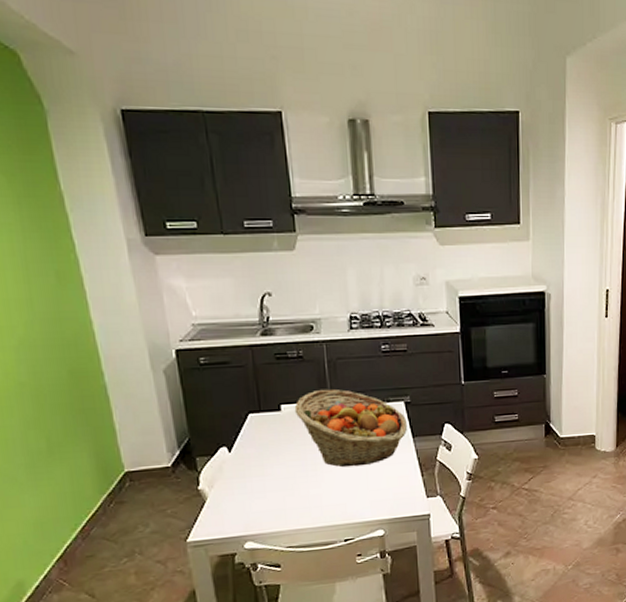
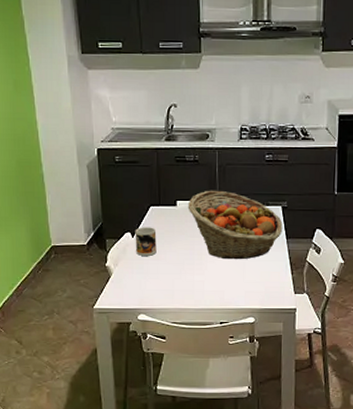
mug: none [232,438,261,473] -> present [135,227,157,256]

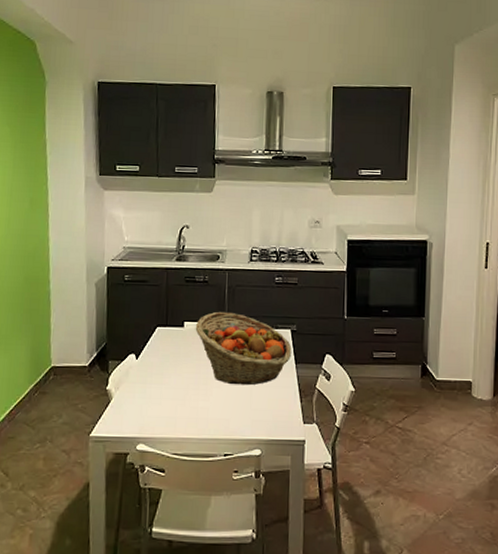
mug: present [135,227,157,256] -> none [139,348,162,379]

